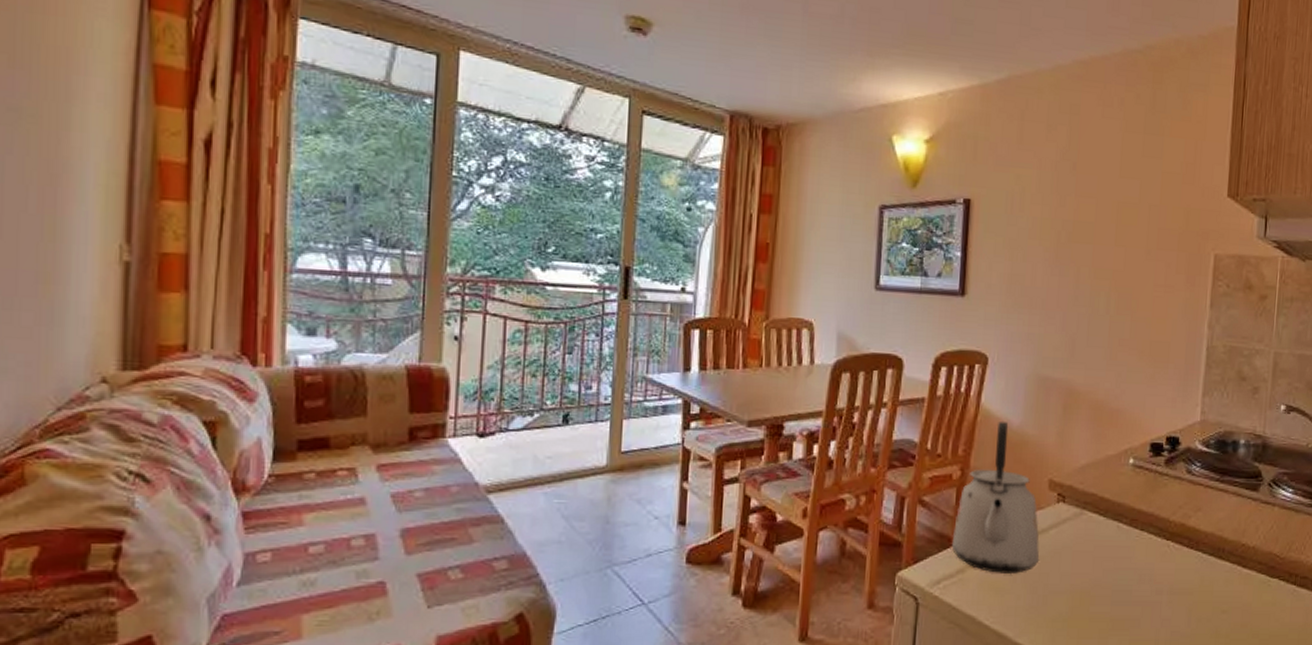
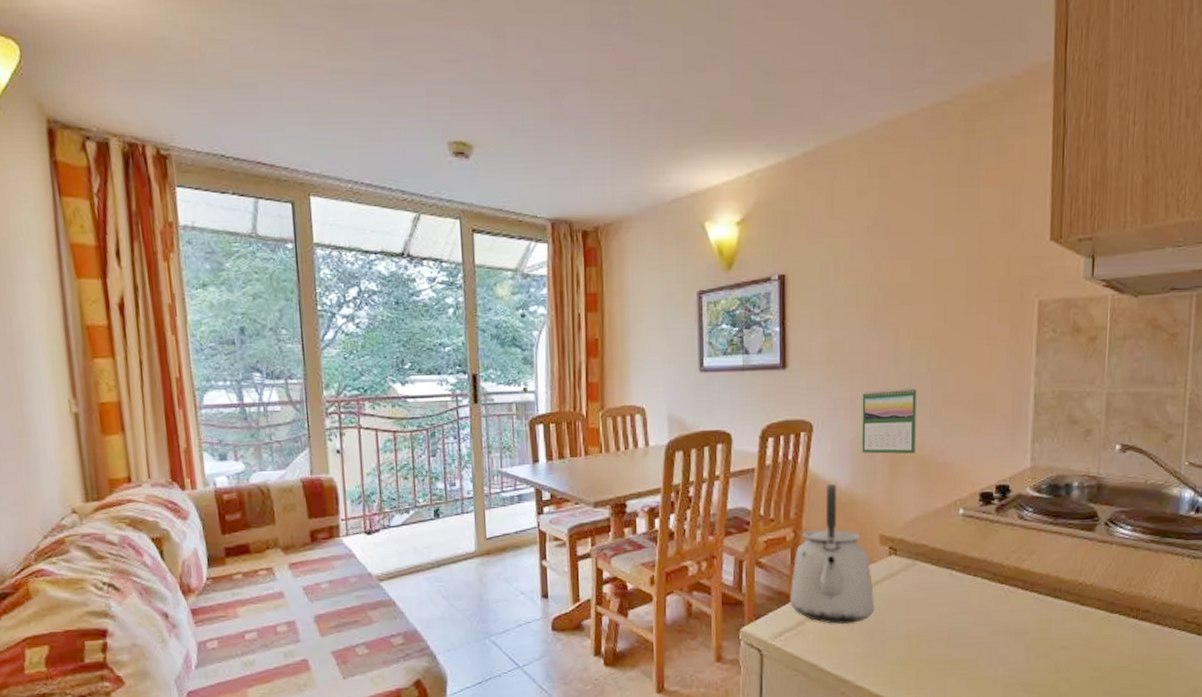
calendar: none [1036,327,1094,397] -> present [862,388,916,454]

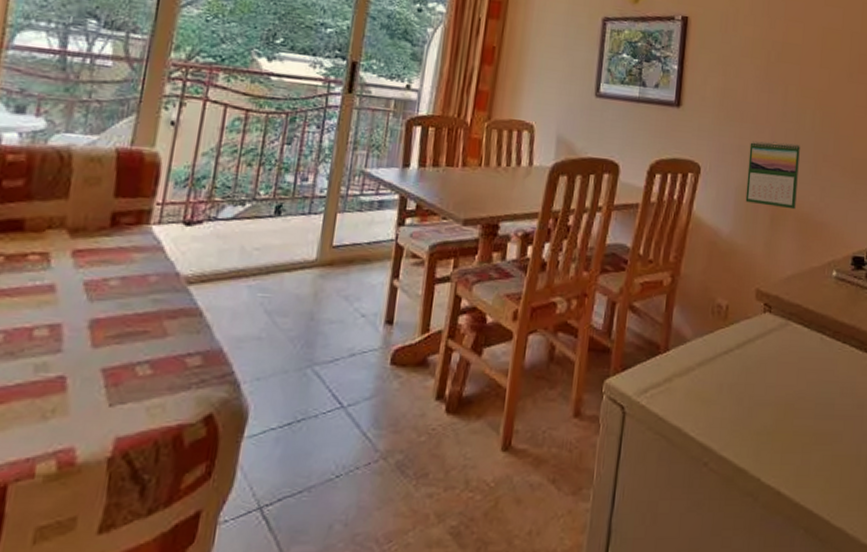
kettle: present [789,484,875,625] -> none [659,230,746,385]

